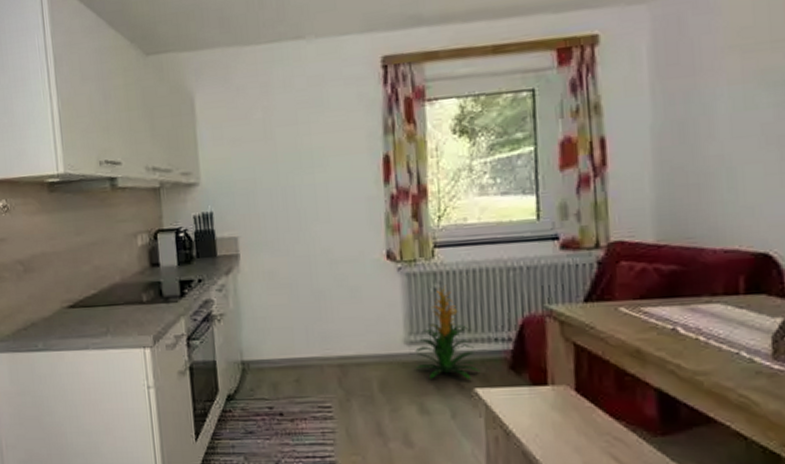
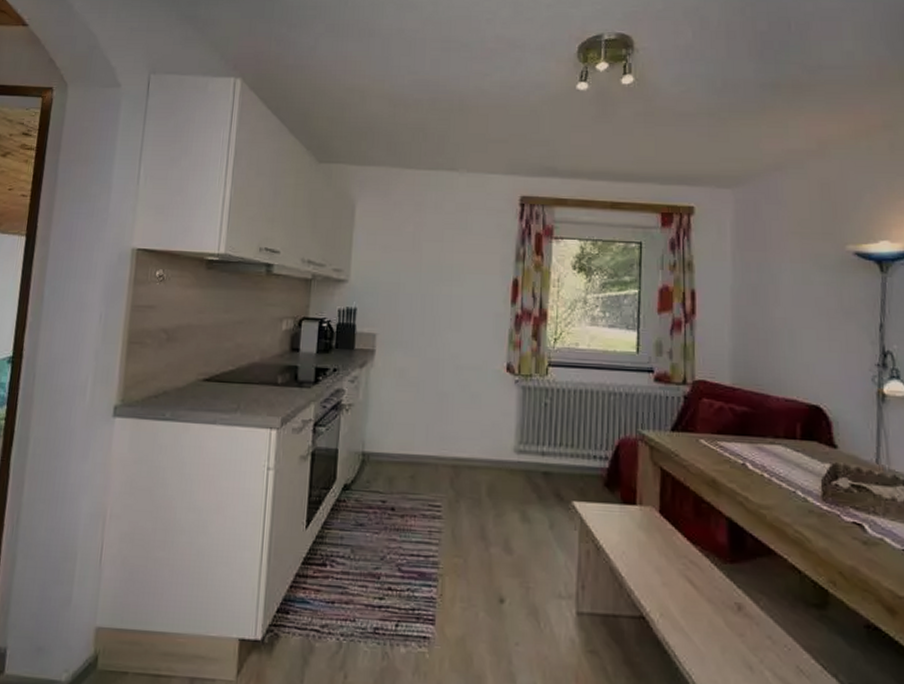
indoor plant: present [415,285,481,379] -> none [521,401,579,492]

